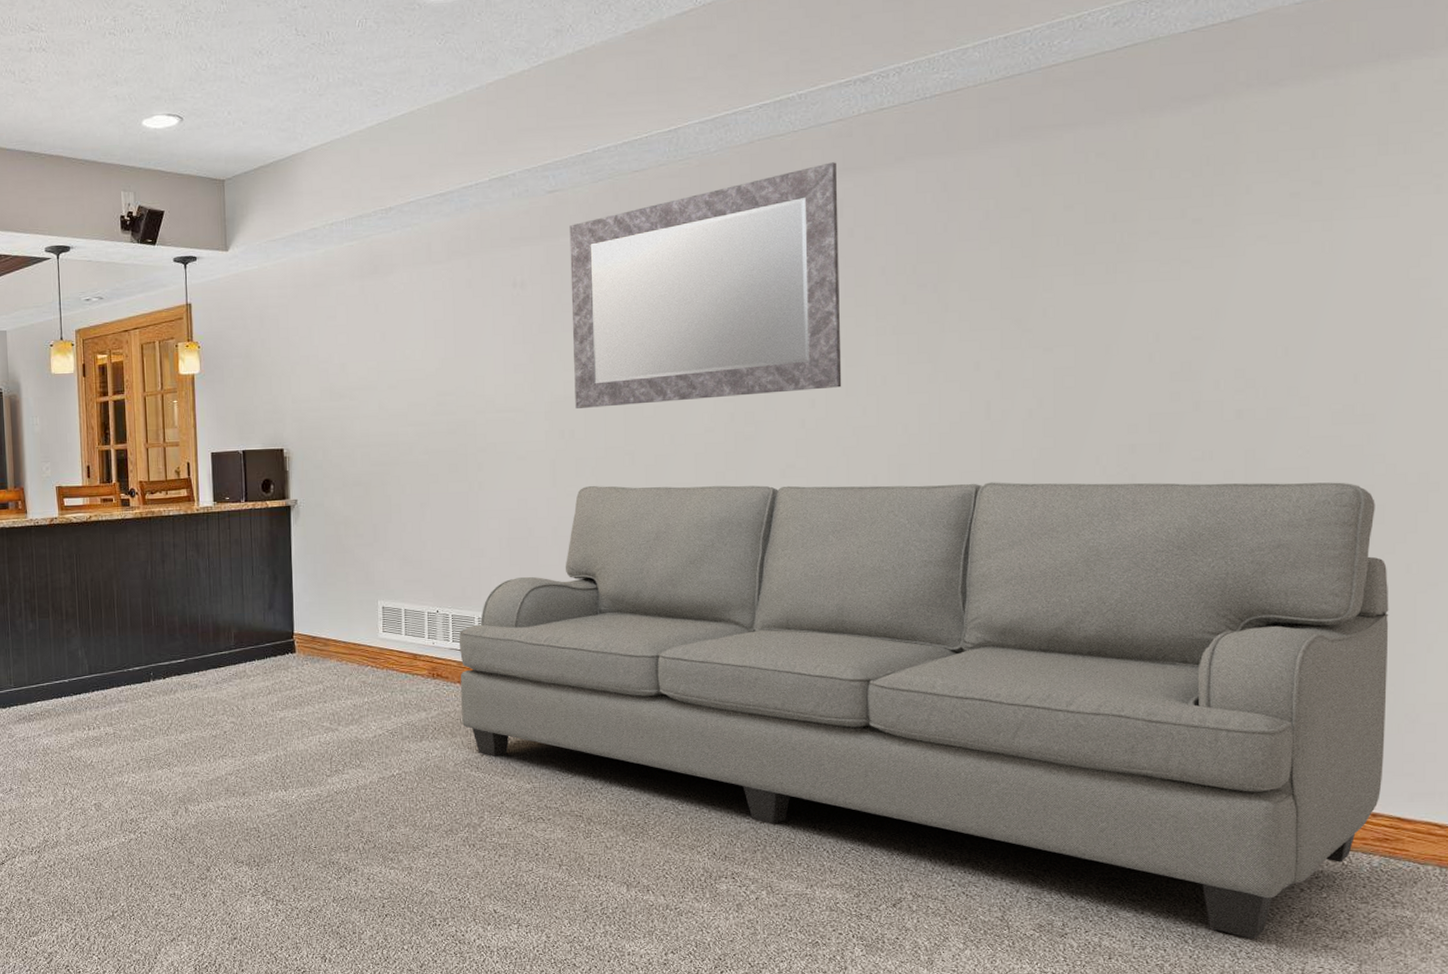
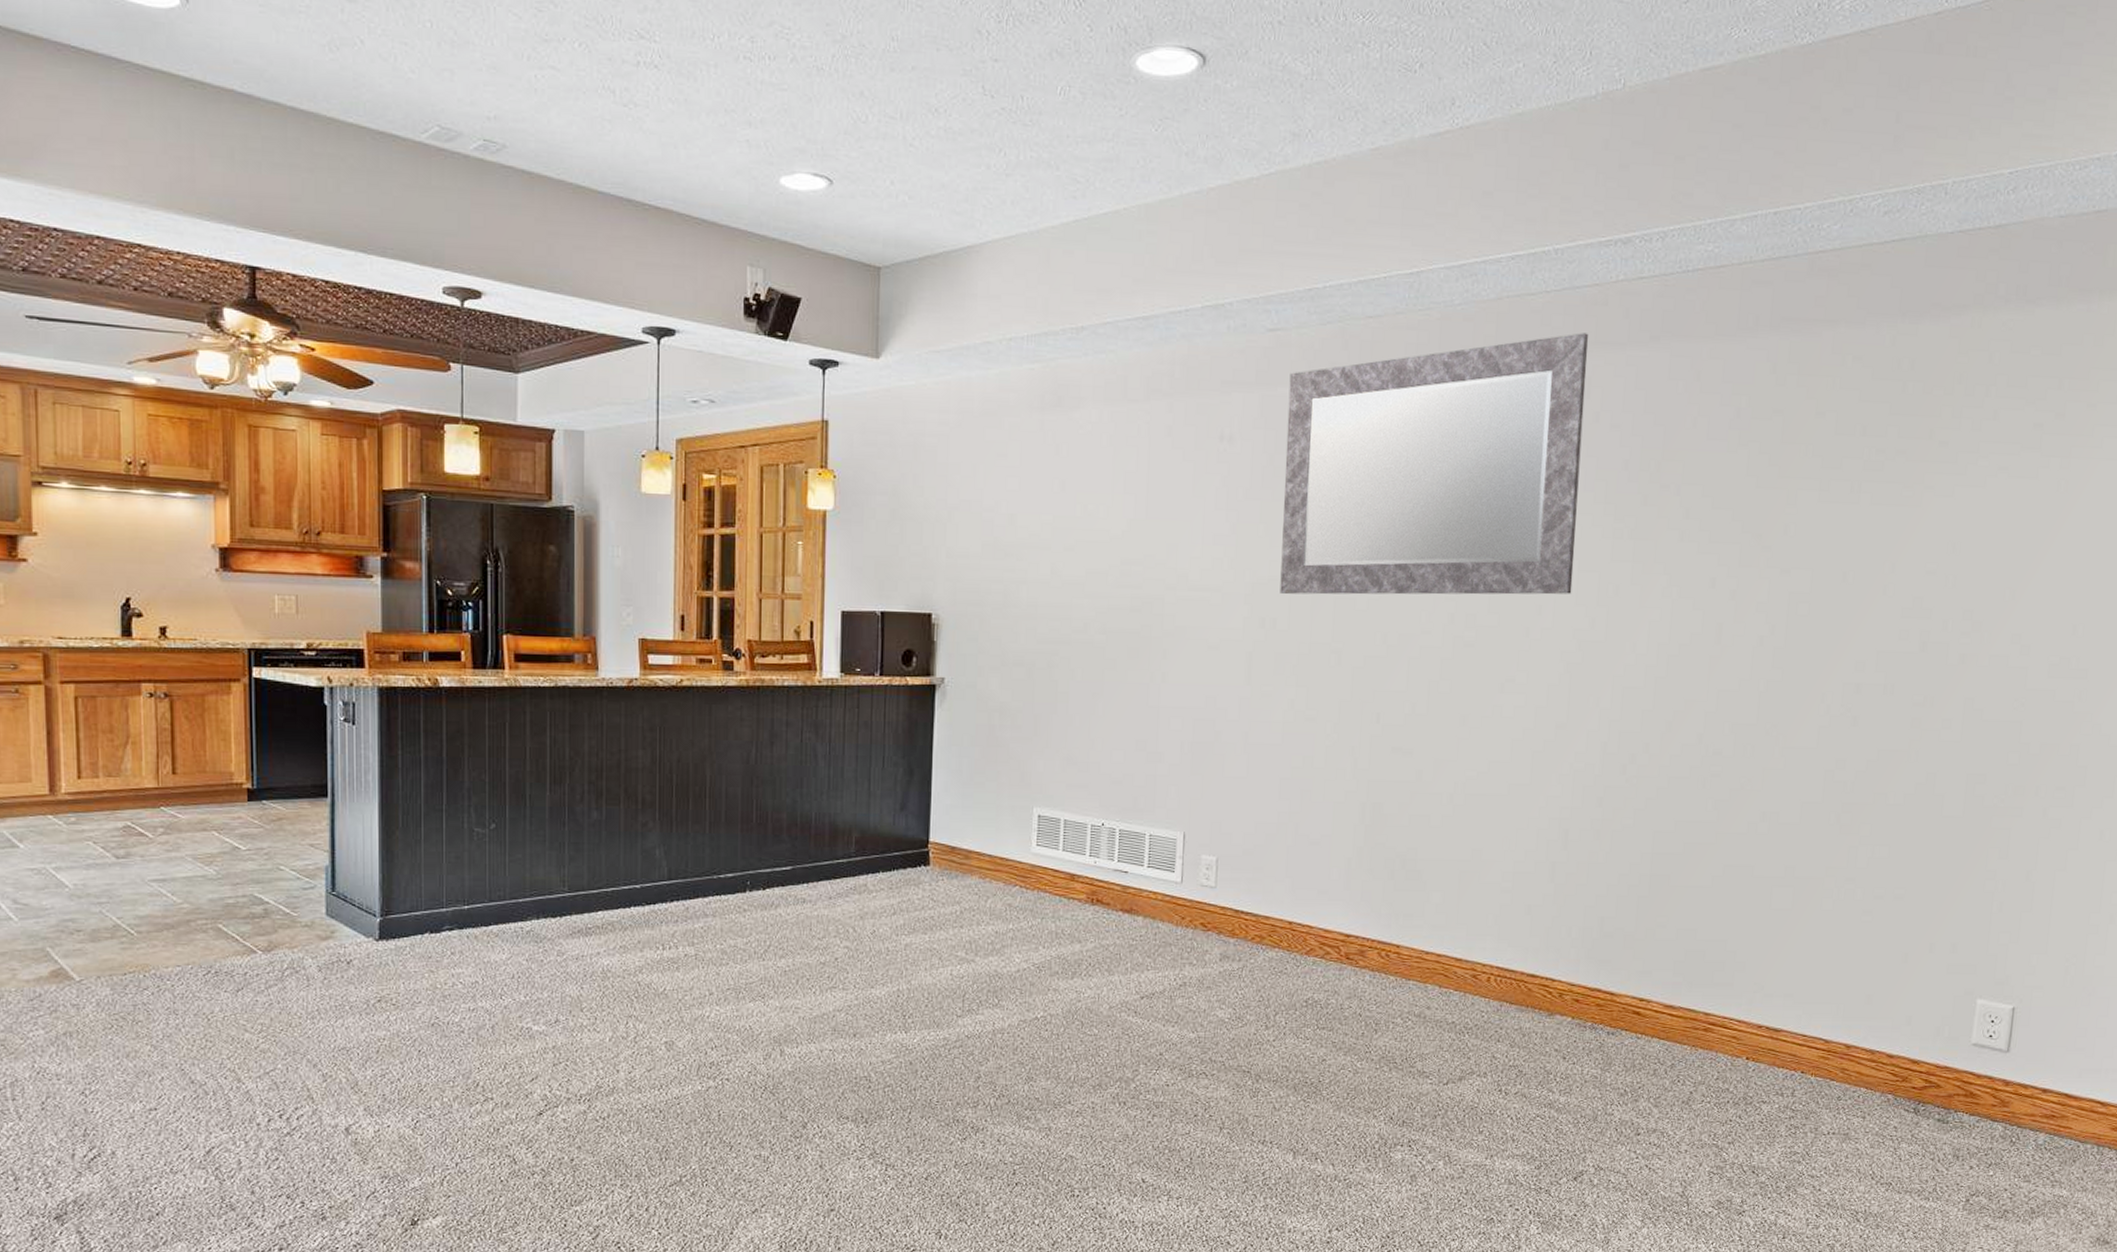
sofa: present [458,482,1389,939] -> none [1121,687,2083,1218]

